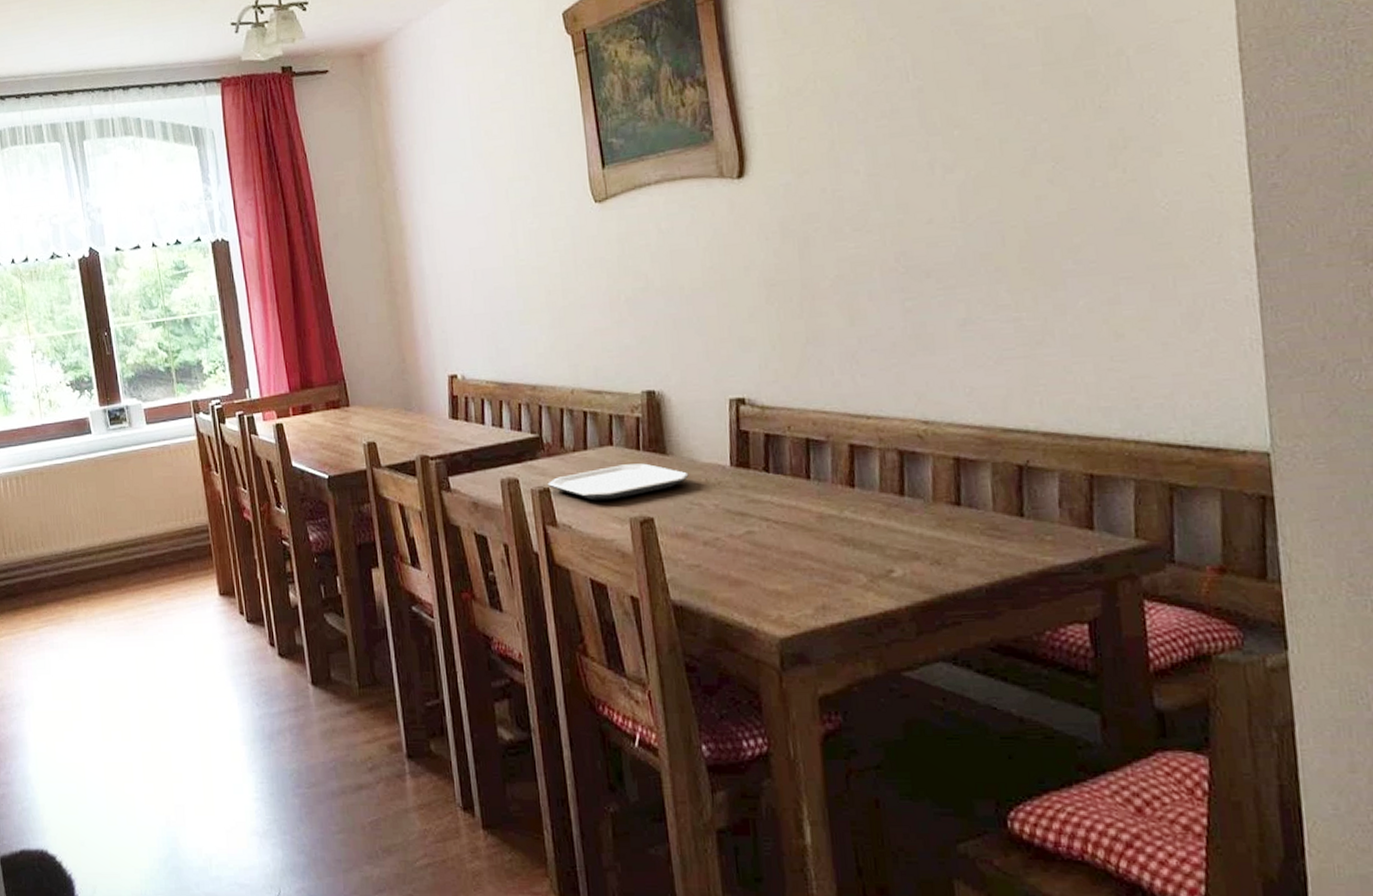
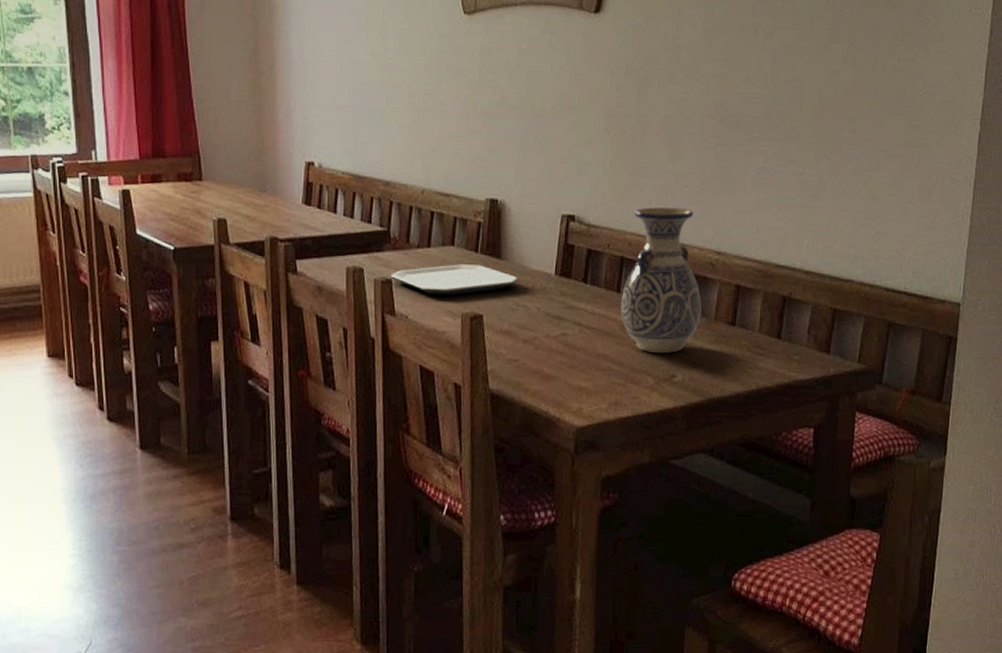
vase: none [812,376,915,546] -> present [621,207,702,354]

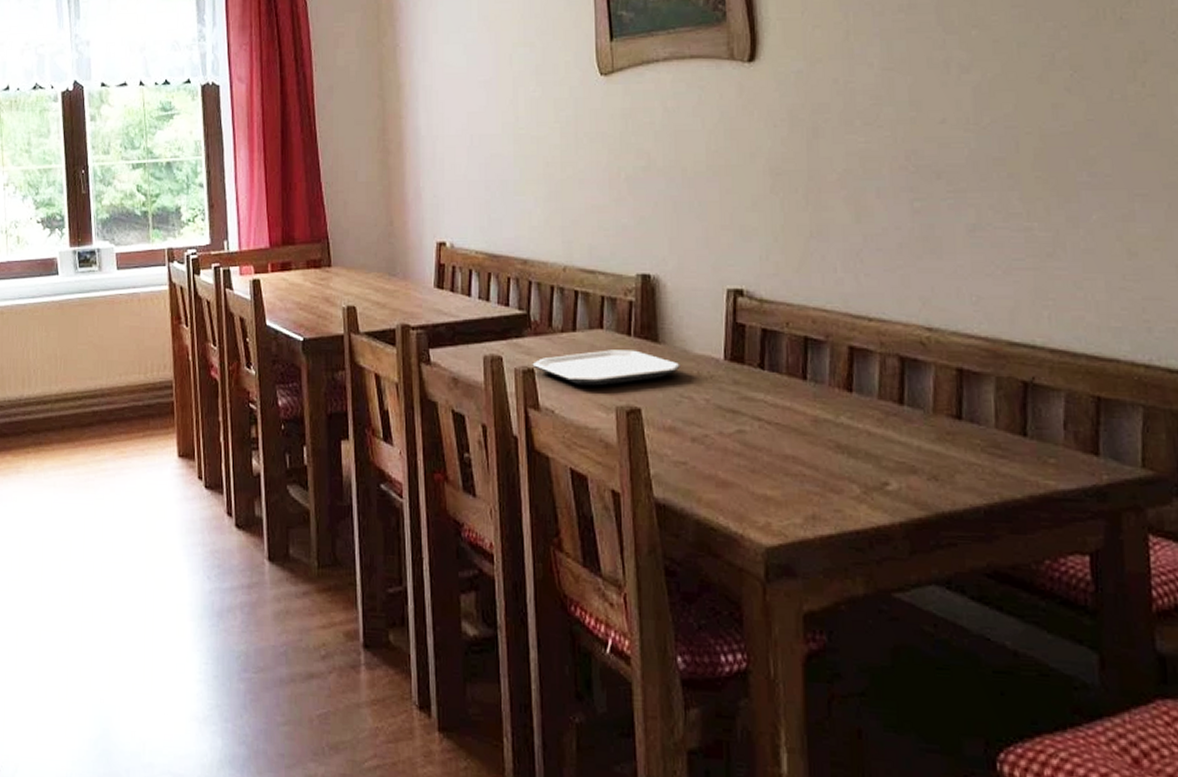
vase: present [621,207,702,354] -> none [809,277,915,456]

